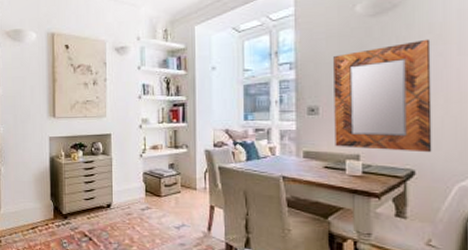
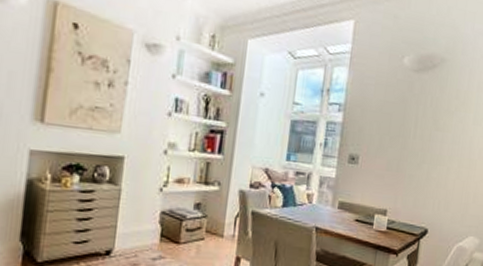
home mirror: present [333,39,432,153] -> none [367,104,456,213]

